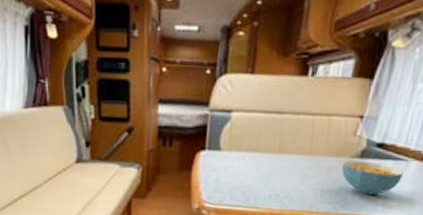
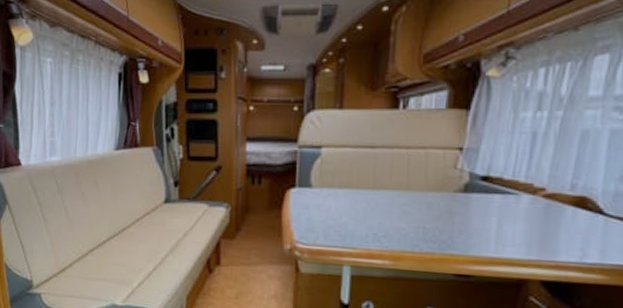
cereal bowl: present [341,161,403,195] -> none [444,196,514,233]

